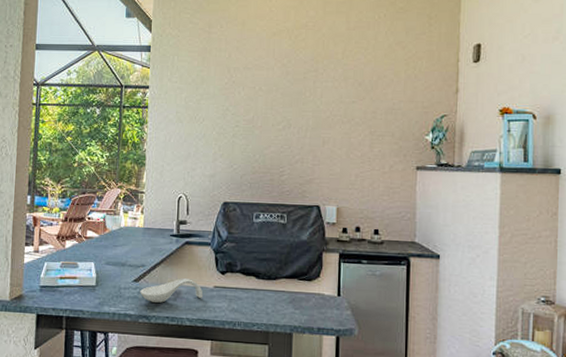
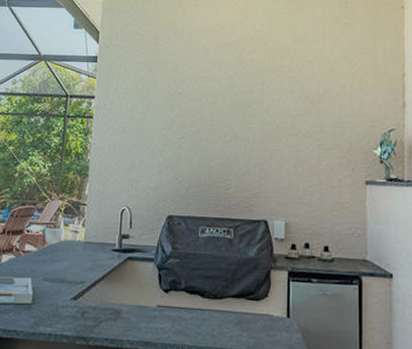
spoon rest: present [140,278,204,303] -> none [78,296,146,323]

